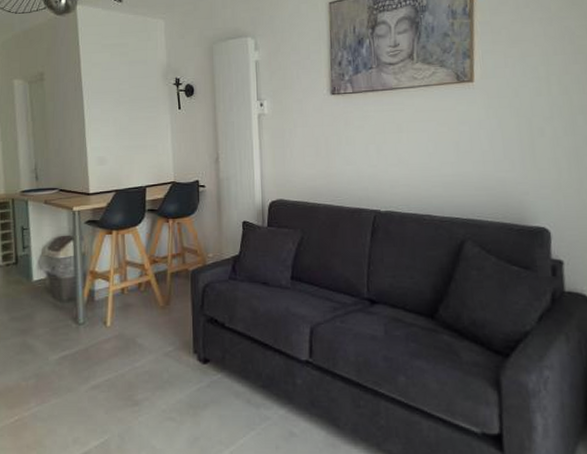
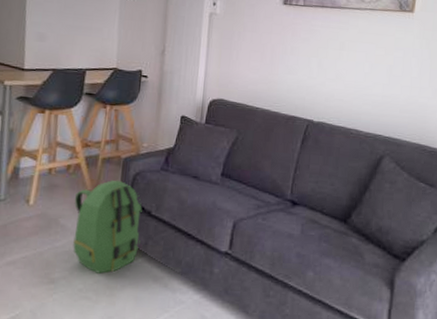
backpack: none [148,293,217,392] -> present [73,180,142,274]

